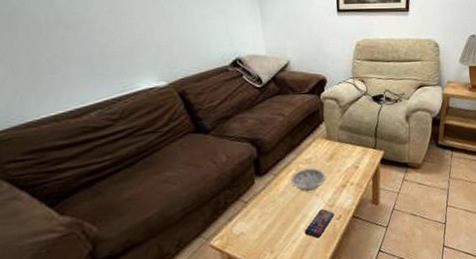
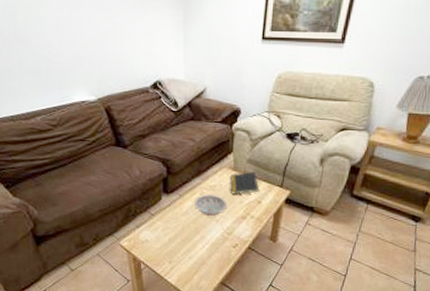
smartphone: present [304,209,334,238] -> none [200,234,231,260]
notepad: none [325,137,355,164] -> present [230,171,260,195]

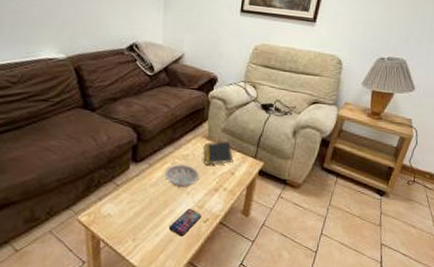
smartphone: none [200,234,231,260] -> present [168,208,202,237]

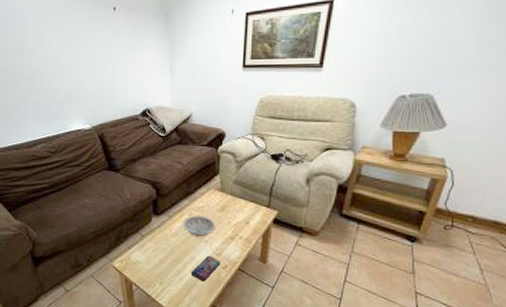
notepad: present [203,141,234,165] -> none [218,192,247,215]

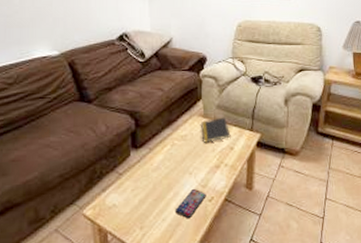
bowl: present [183,215,215,237] -> none [166,145,199,169]
notepad: none [218,192,247,215] -> present [201,117,231,143]

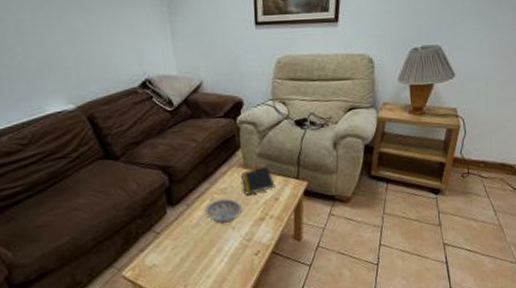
bowl: none [166,145,199,169] -> present [205,198,242,224]
smartphone: present [174,188,206,219] -> none [219,243,252,274]

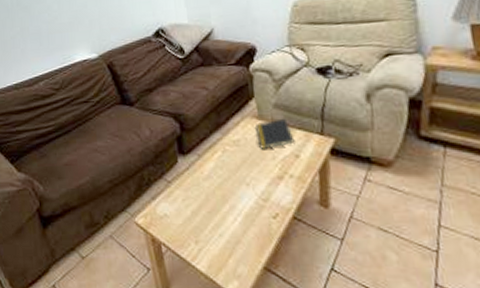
bowl: present [205,198,242,224] -> none [217,151,257,178]

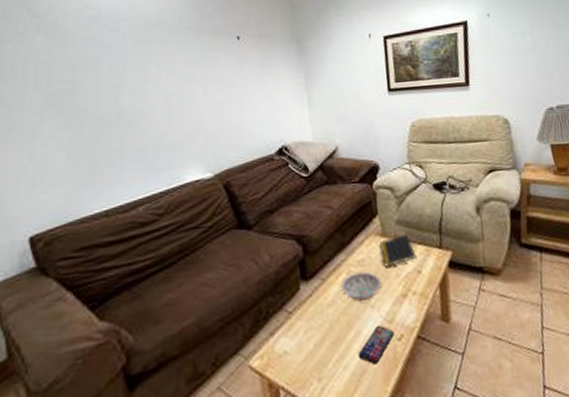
bowl: none [217,151,257,178] -> present [341,271,381,301]
smartphone: none [232,202,269,237] -> present [357,325,394,365]

